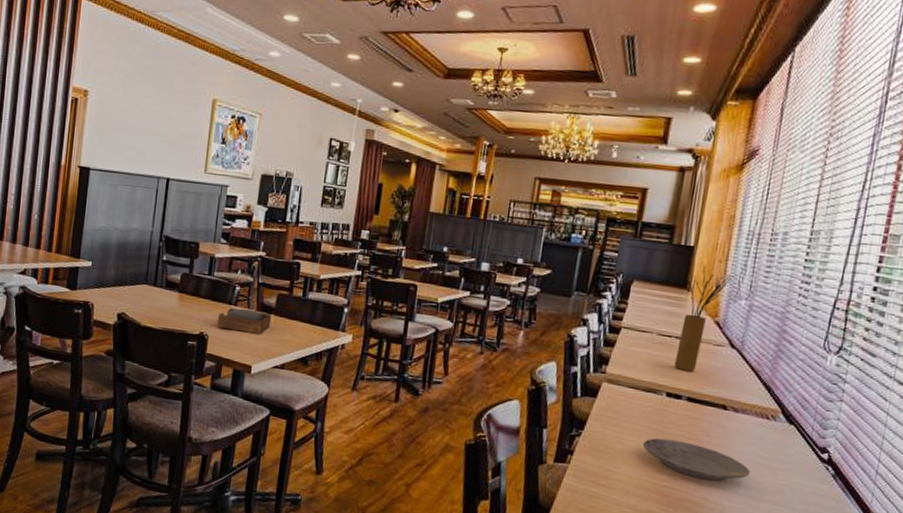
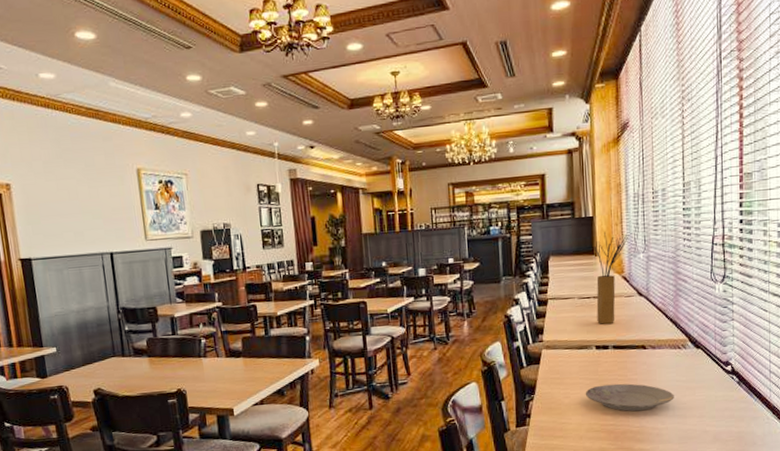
napkin holder: present [216,308,272,334] -> none [190,357,242,382]

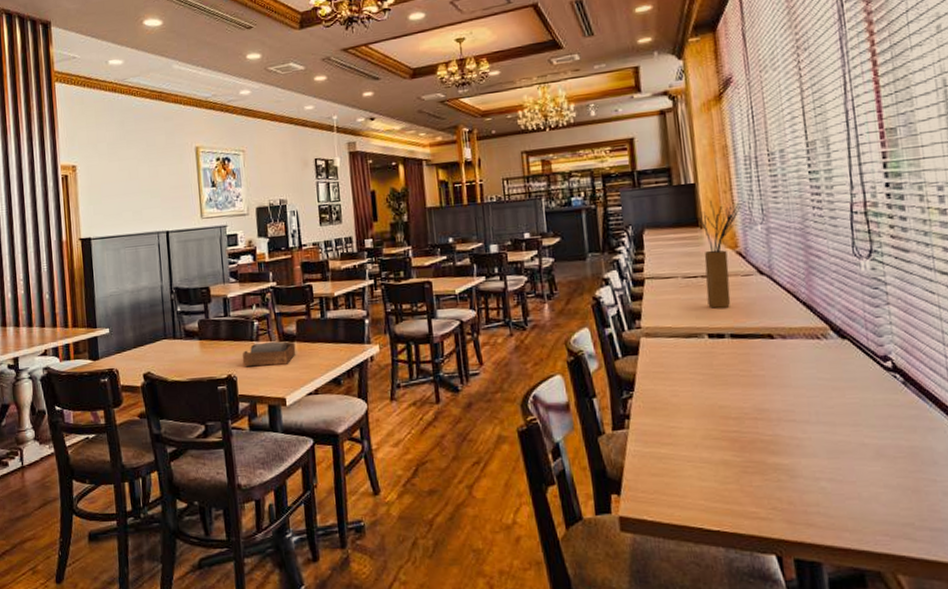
napkin holder: none [190,357,242,382] -> present [242,341,296,367]
plate: present [585,383,674,412] -> none [698,380,817,416]

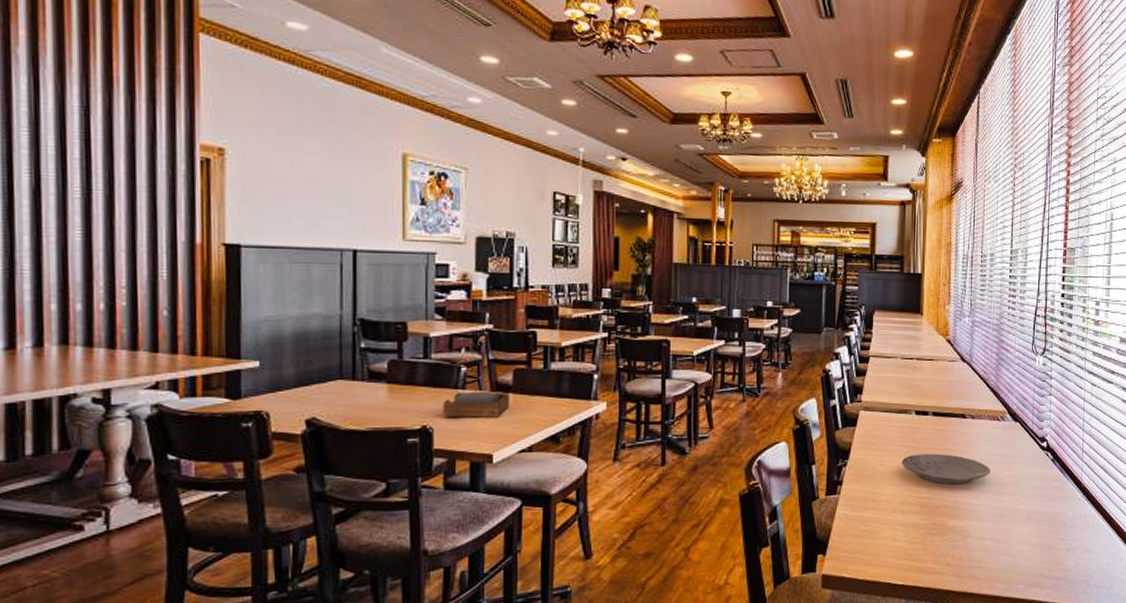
vase: present [698,200,741,309] -> none [919,291,955,390]
plate: none [698,380,817,416] -> present [901,453,991,485]

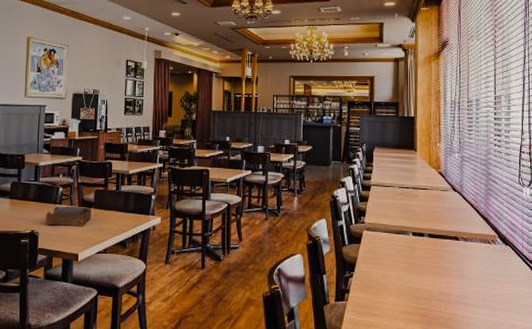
plate: present [901,453,991,485] -> none [401,270,484,299]

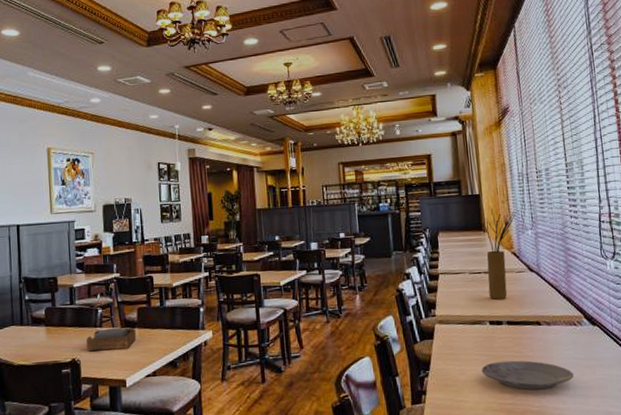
plate: none [401,270,484,299] -> present [481,360,574,390]
vase: none [414,131,445,214] -> present [482,209,515,300]

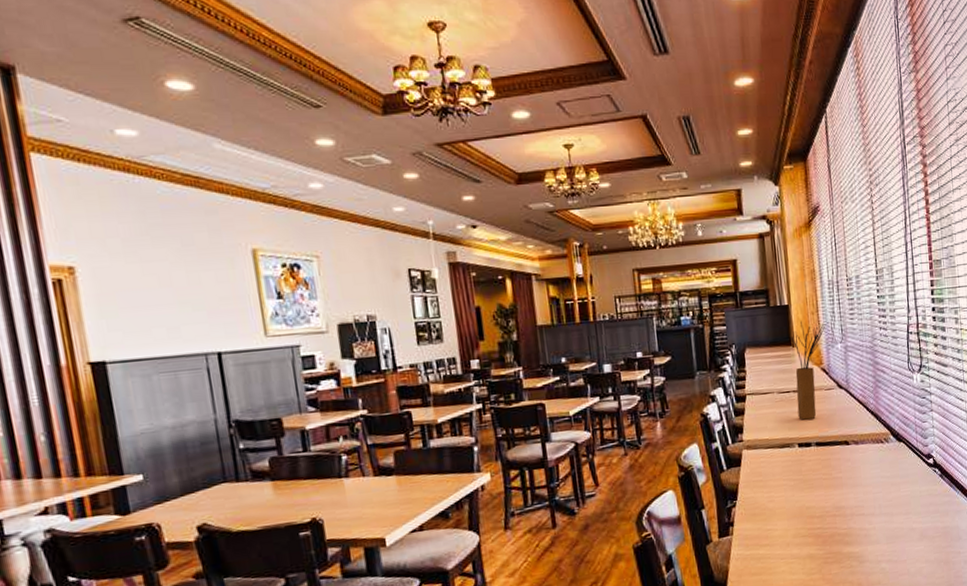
napkin holder: present [86,327,137,352] -> none [328,475,395,508]
plate: present [481,360,574,390] -> none [789,482,880,513]

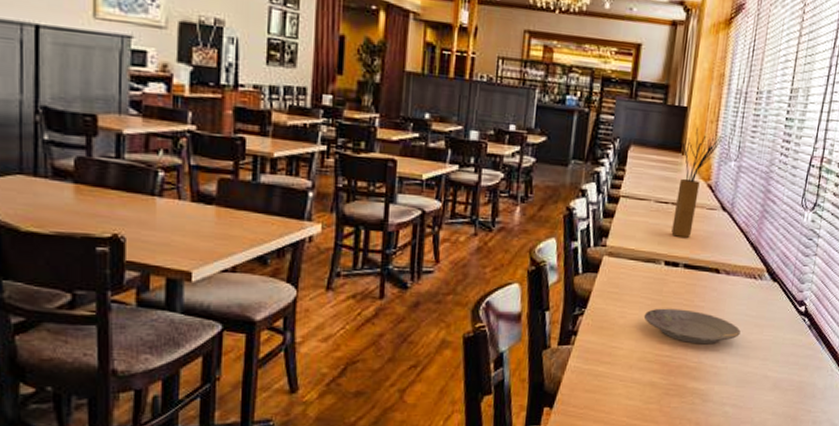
plate: none [789,482,880,513] -> present [643,308,741,345]

